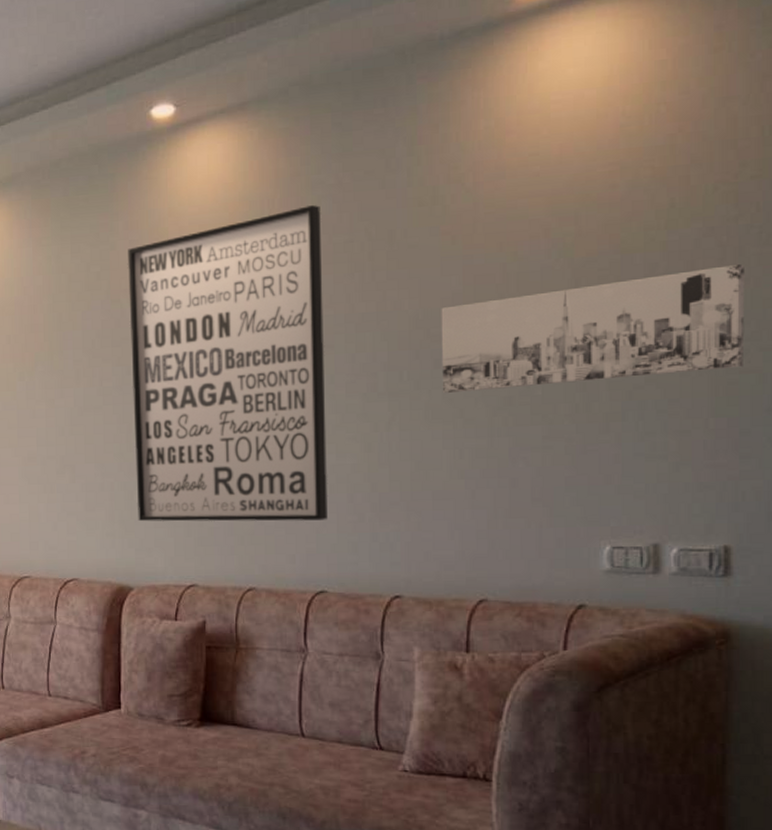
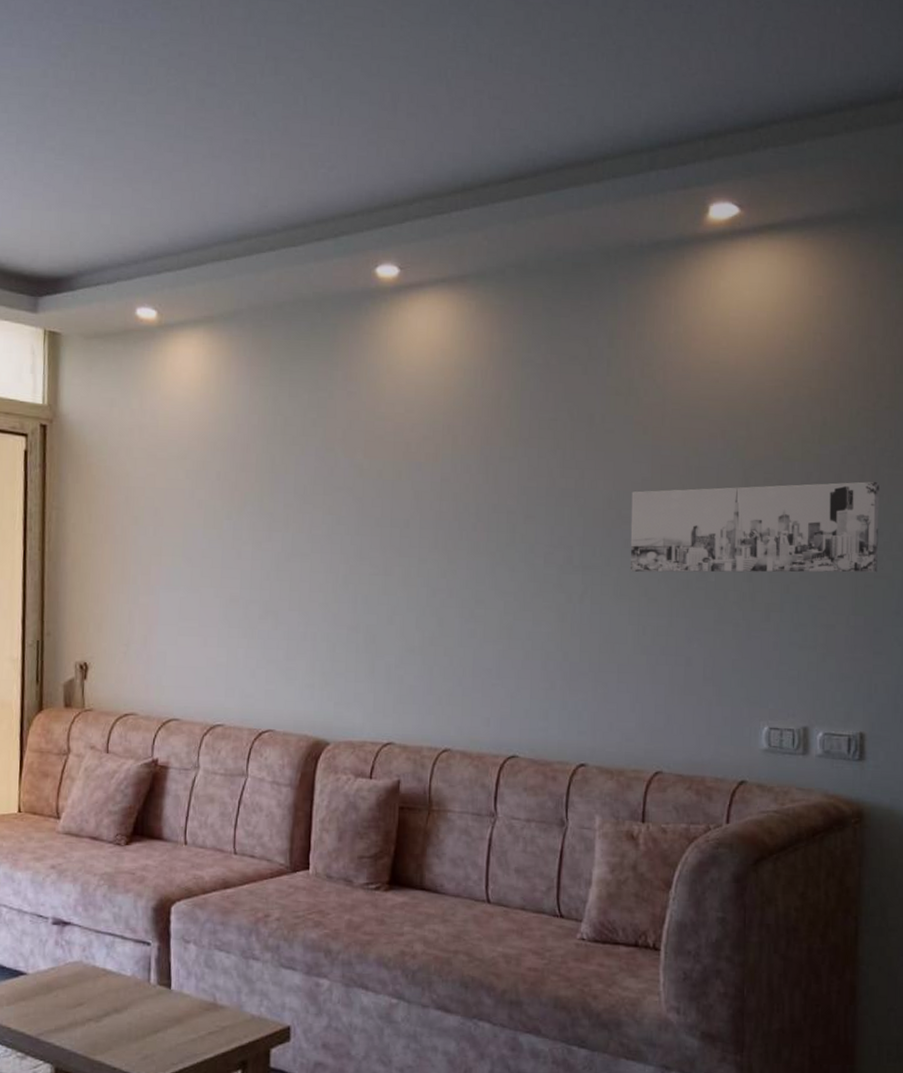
wall art: present [127,205,328,522] -> none [339,381,529,685]

